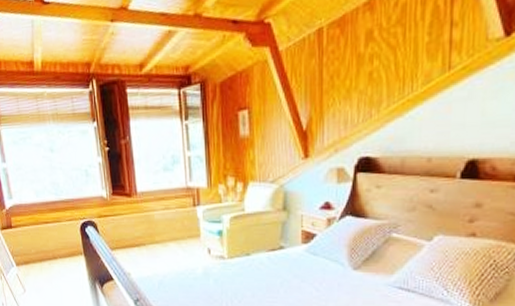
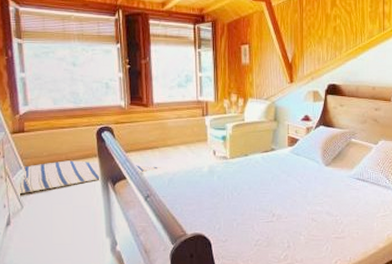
rug: none [12,258,151,293] -> present [16,160,162,195]

